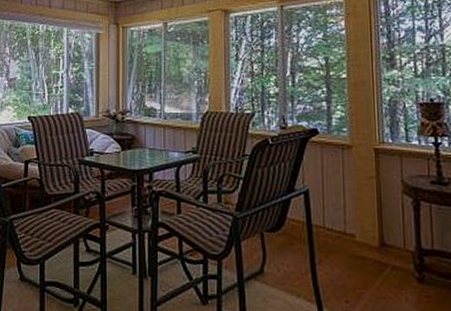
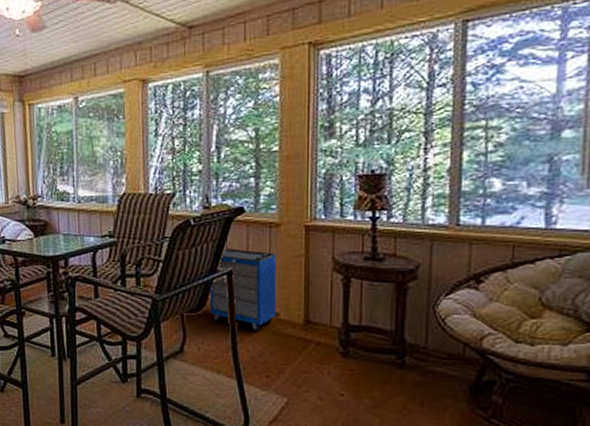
cabinet: none [287,168,353,254] -> present [209,249,277,332]

